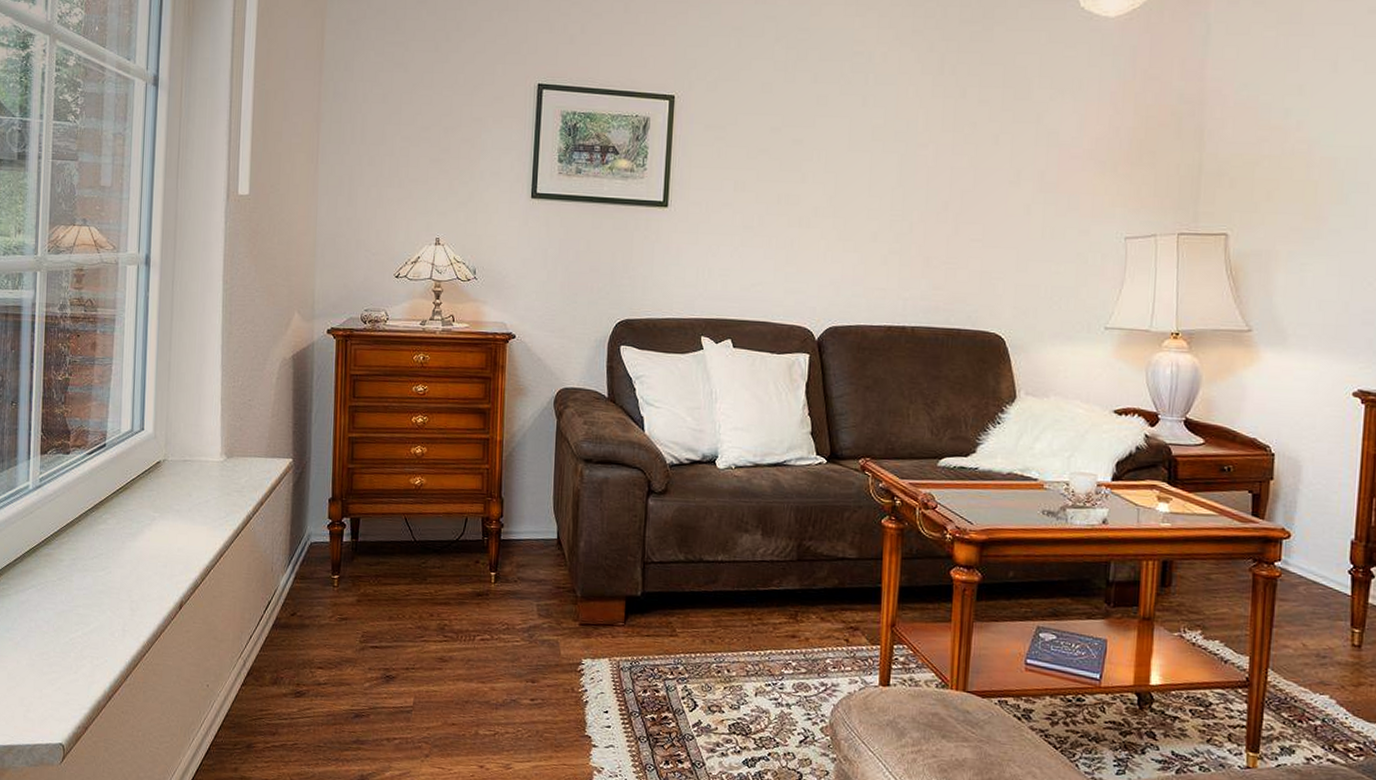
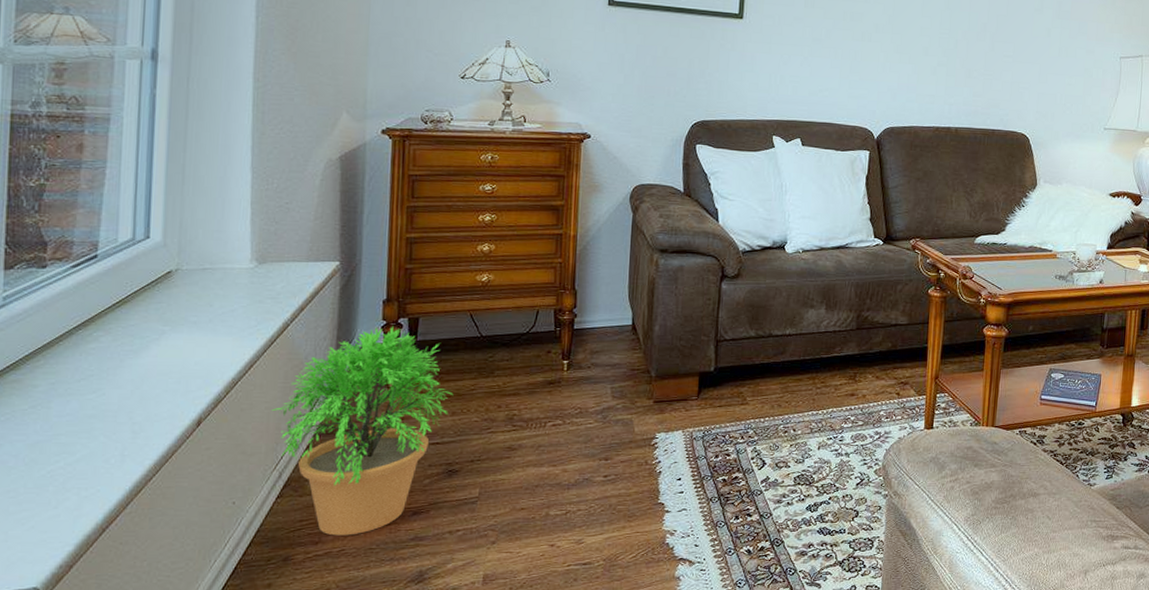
potted plant: none [238,525,390,731] -> present [272,326,454,536]

